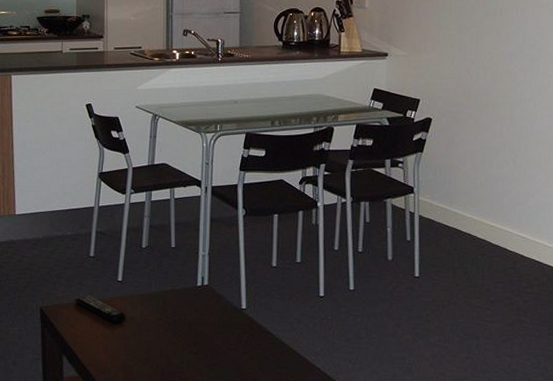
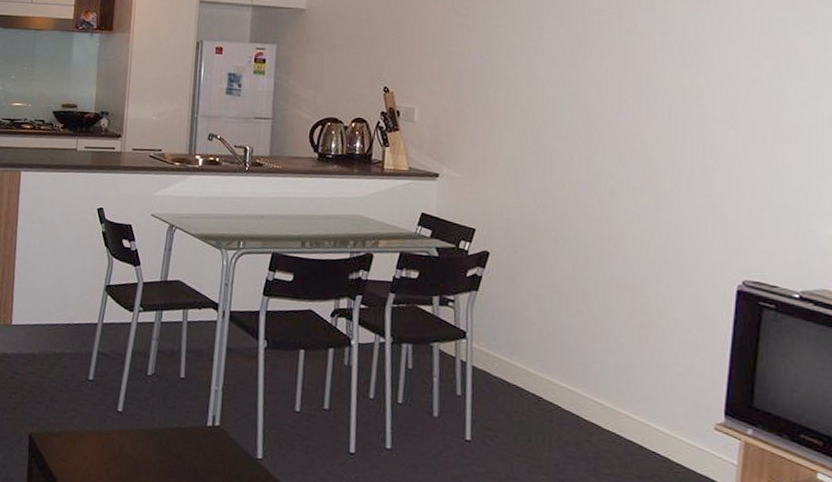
remote control: present [75,295,125,324] -> none [68,425,123,462]

